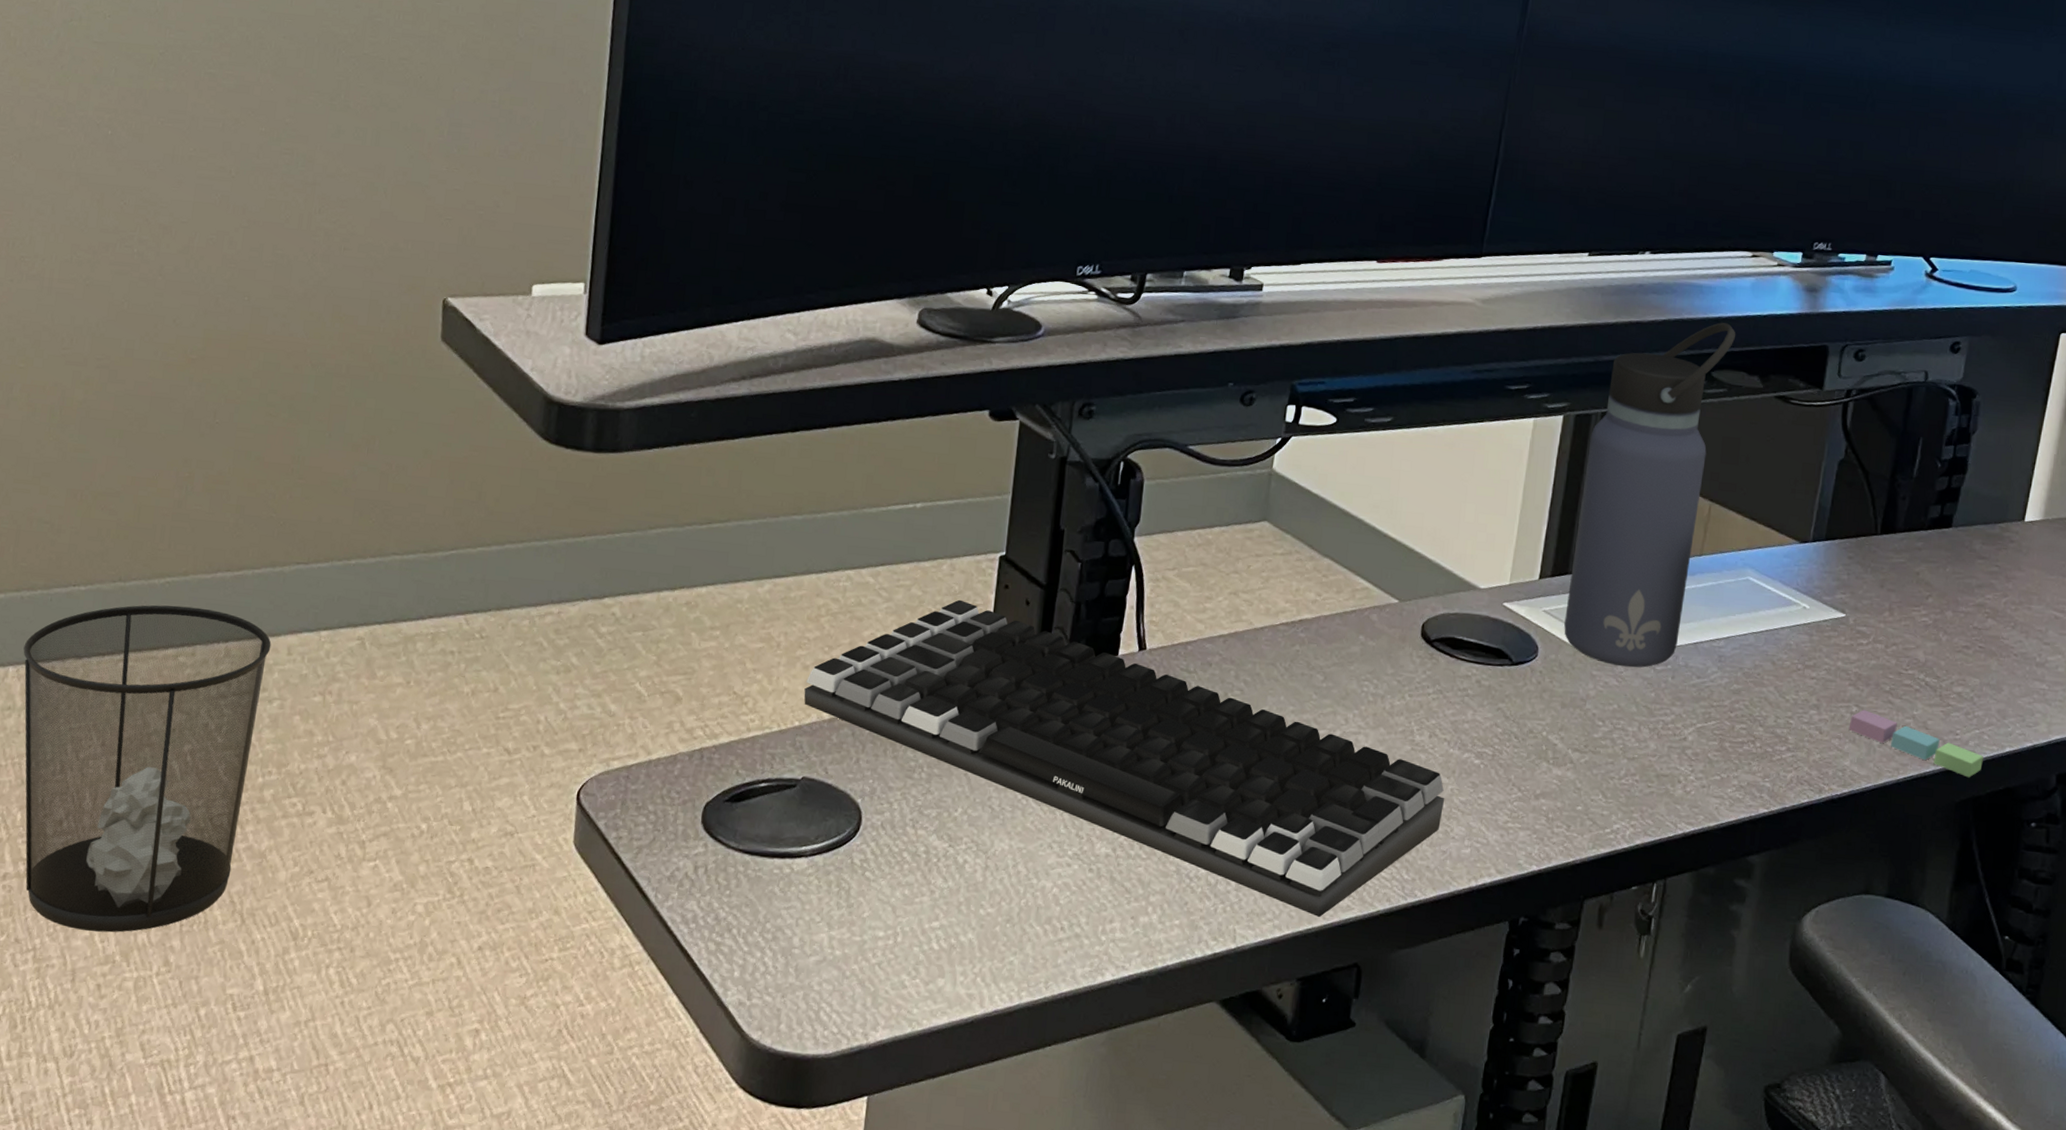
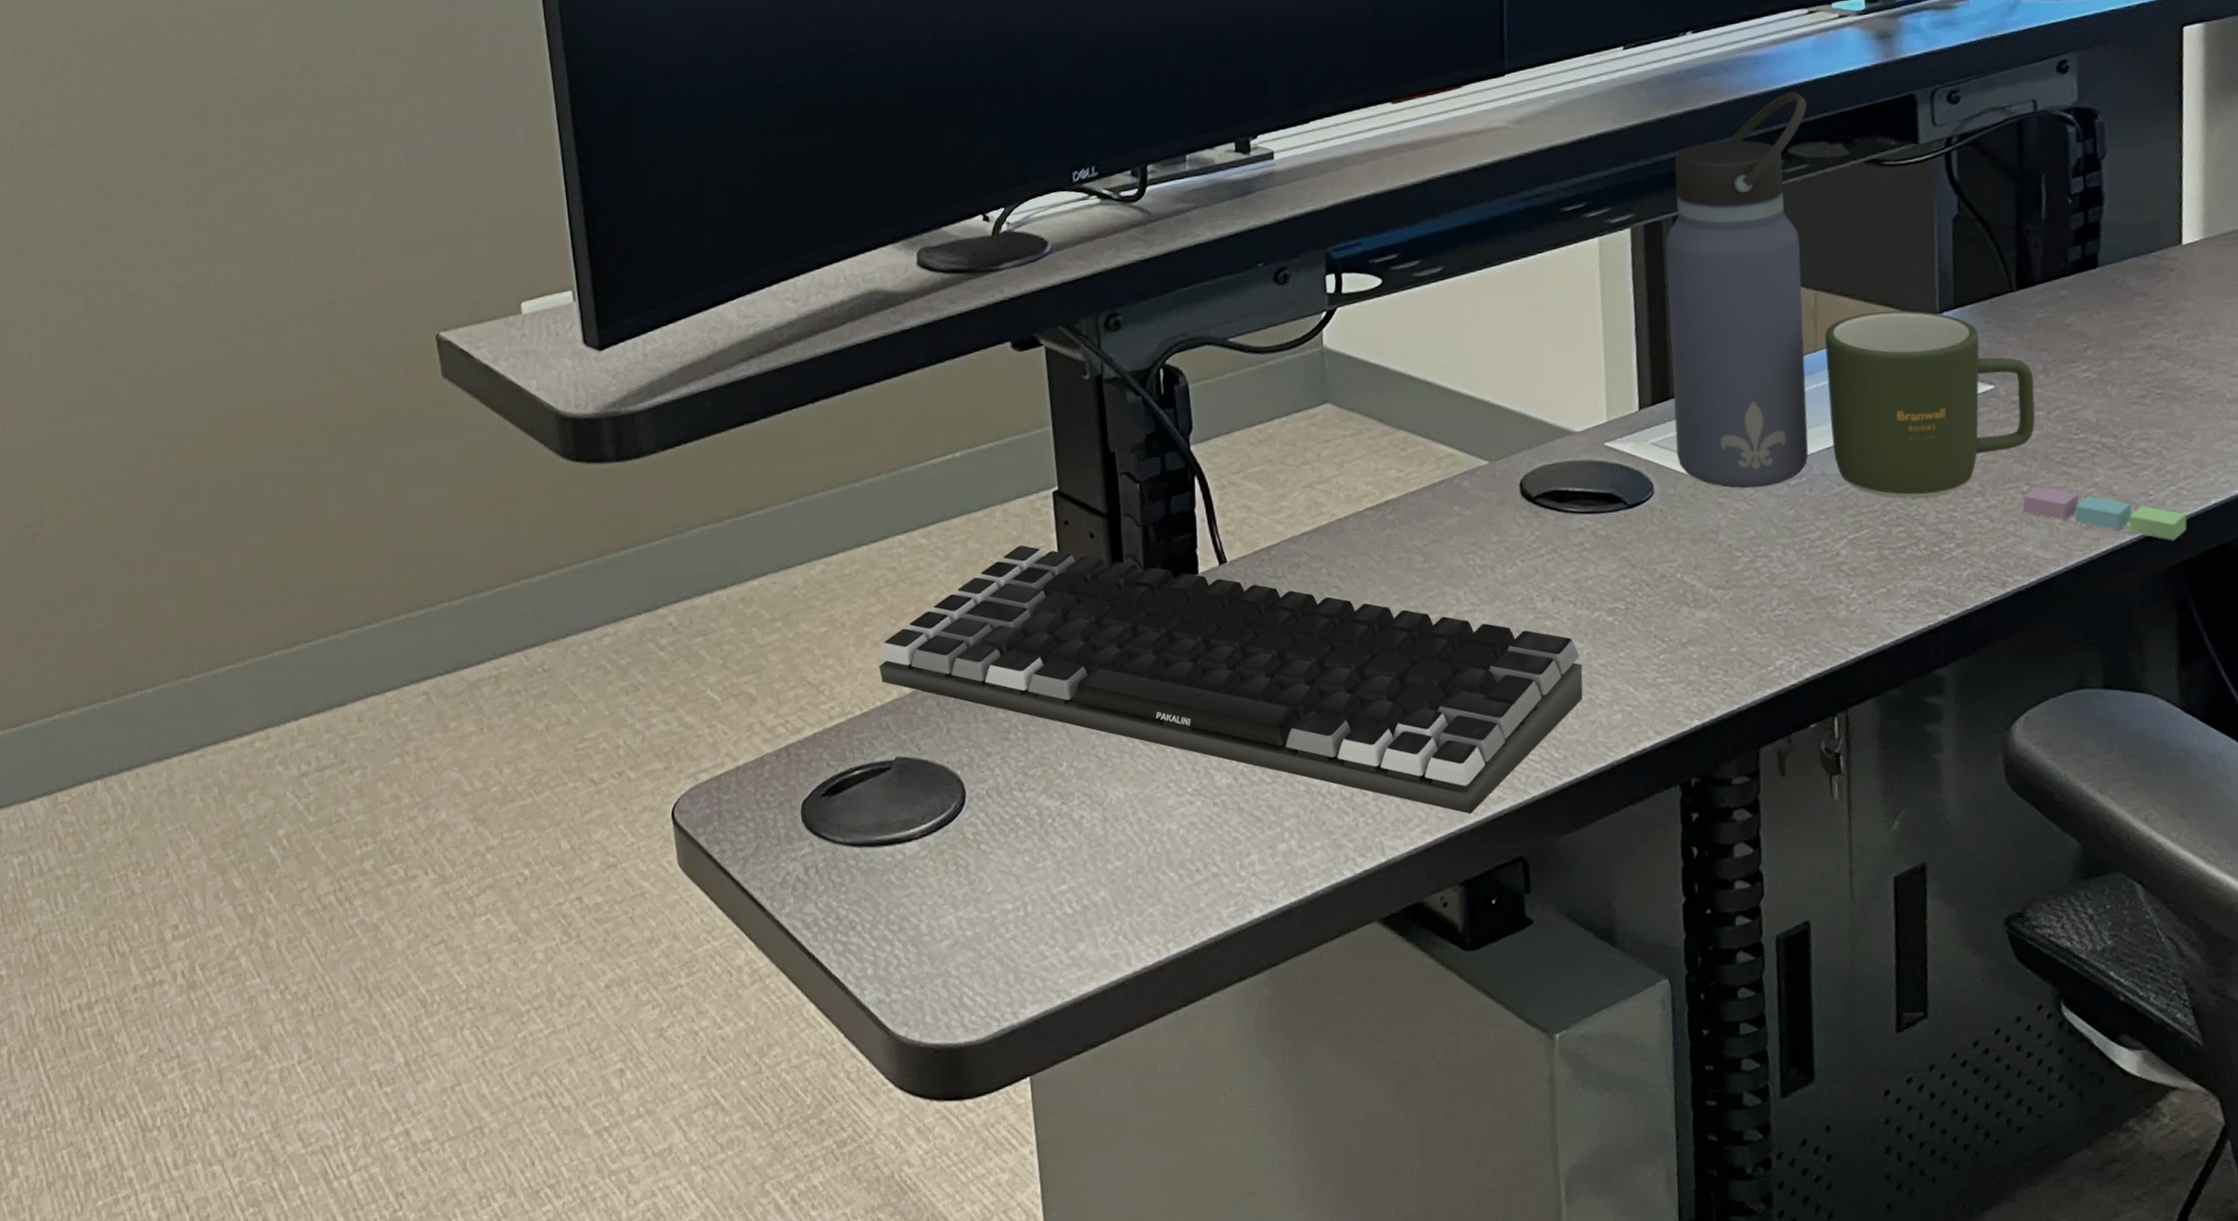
waste bin: present [23,605,272,933] -> none [106,690,349,1030]
mug: none [1698,530,1880,703] -> present [1824,310,2036,499]

